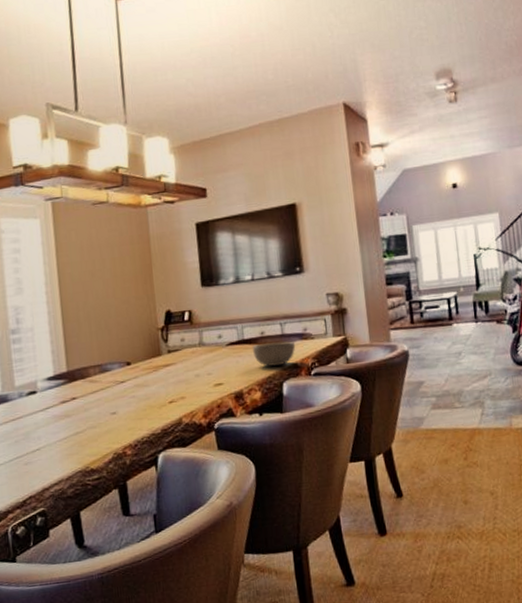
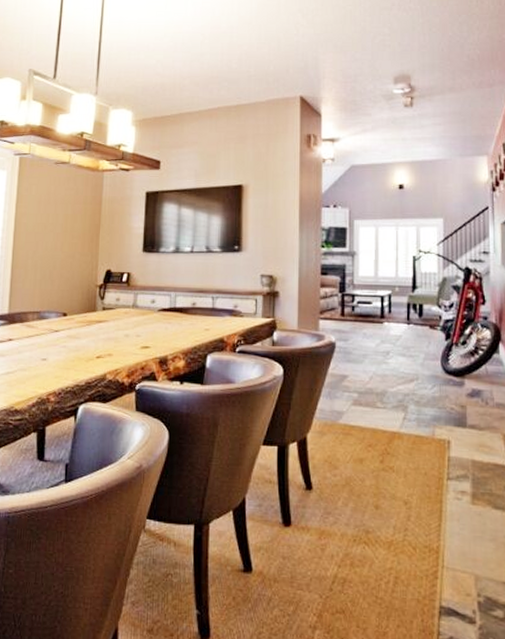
bowl: present [252,341,296,367] -> none [183,314,224,339]

